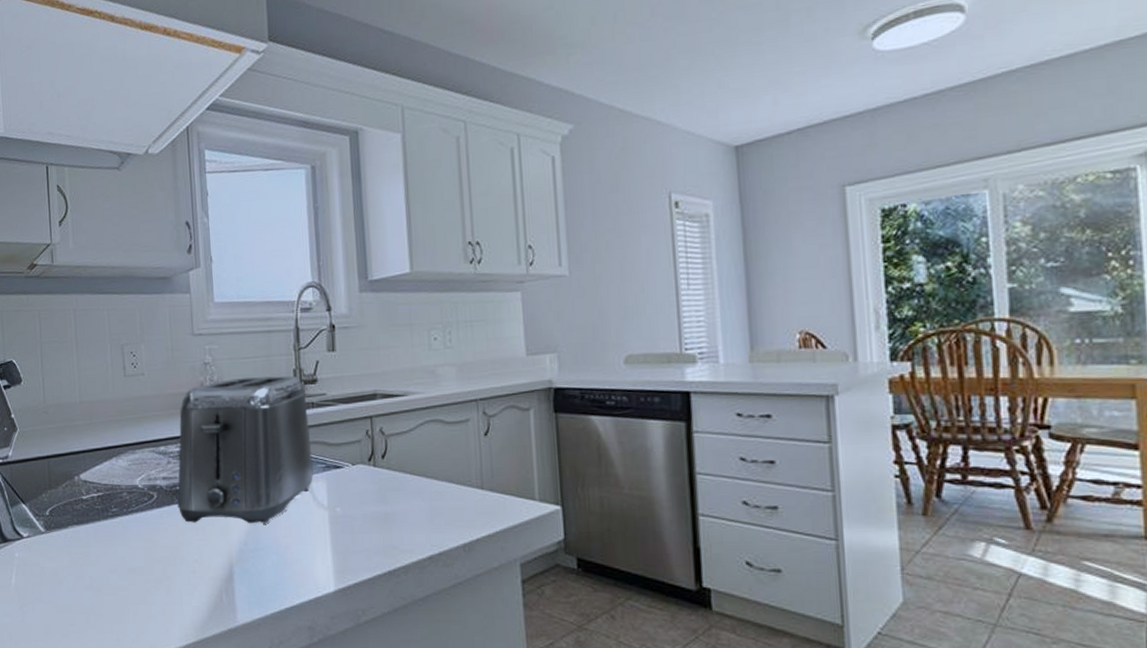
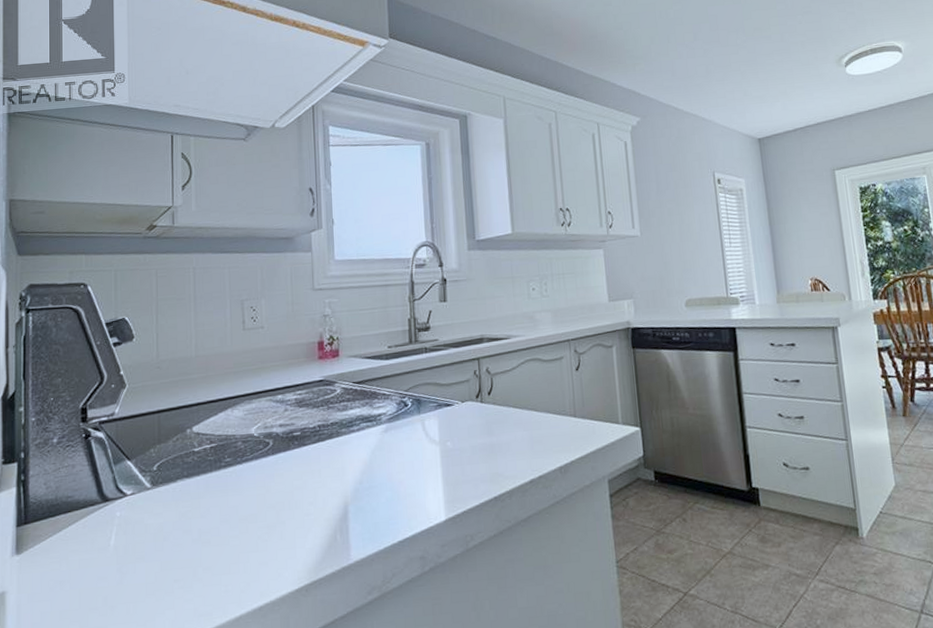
toaster: present [177,375,314,523] -> none [293,324,427,467]

